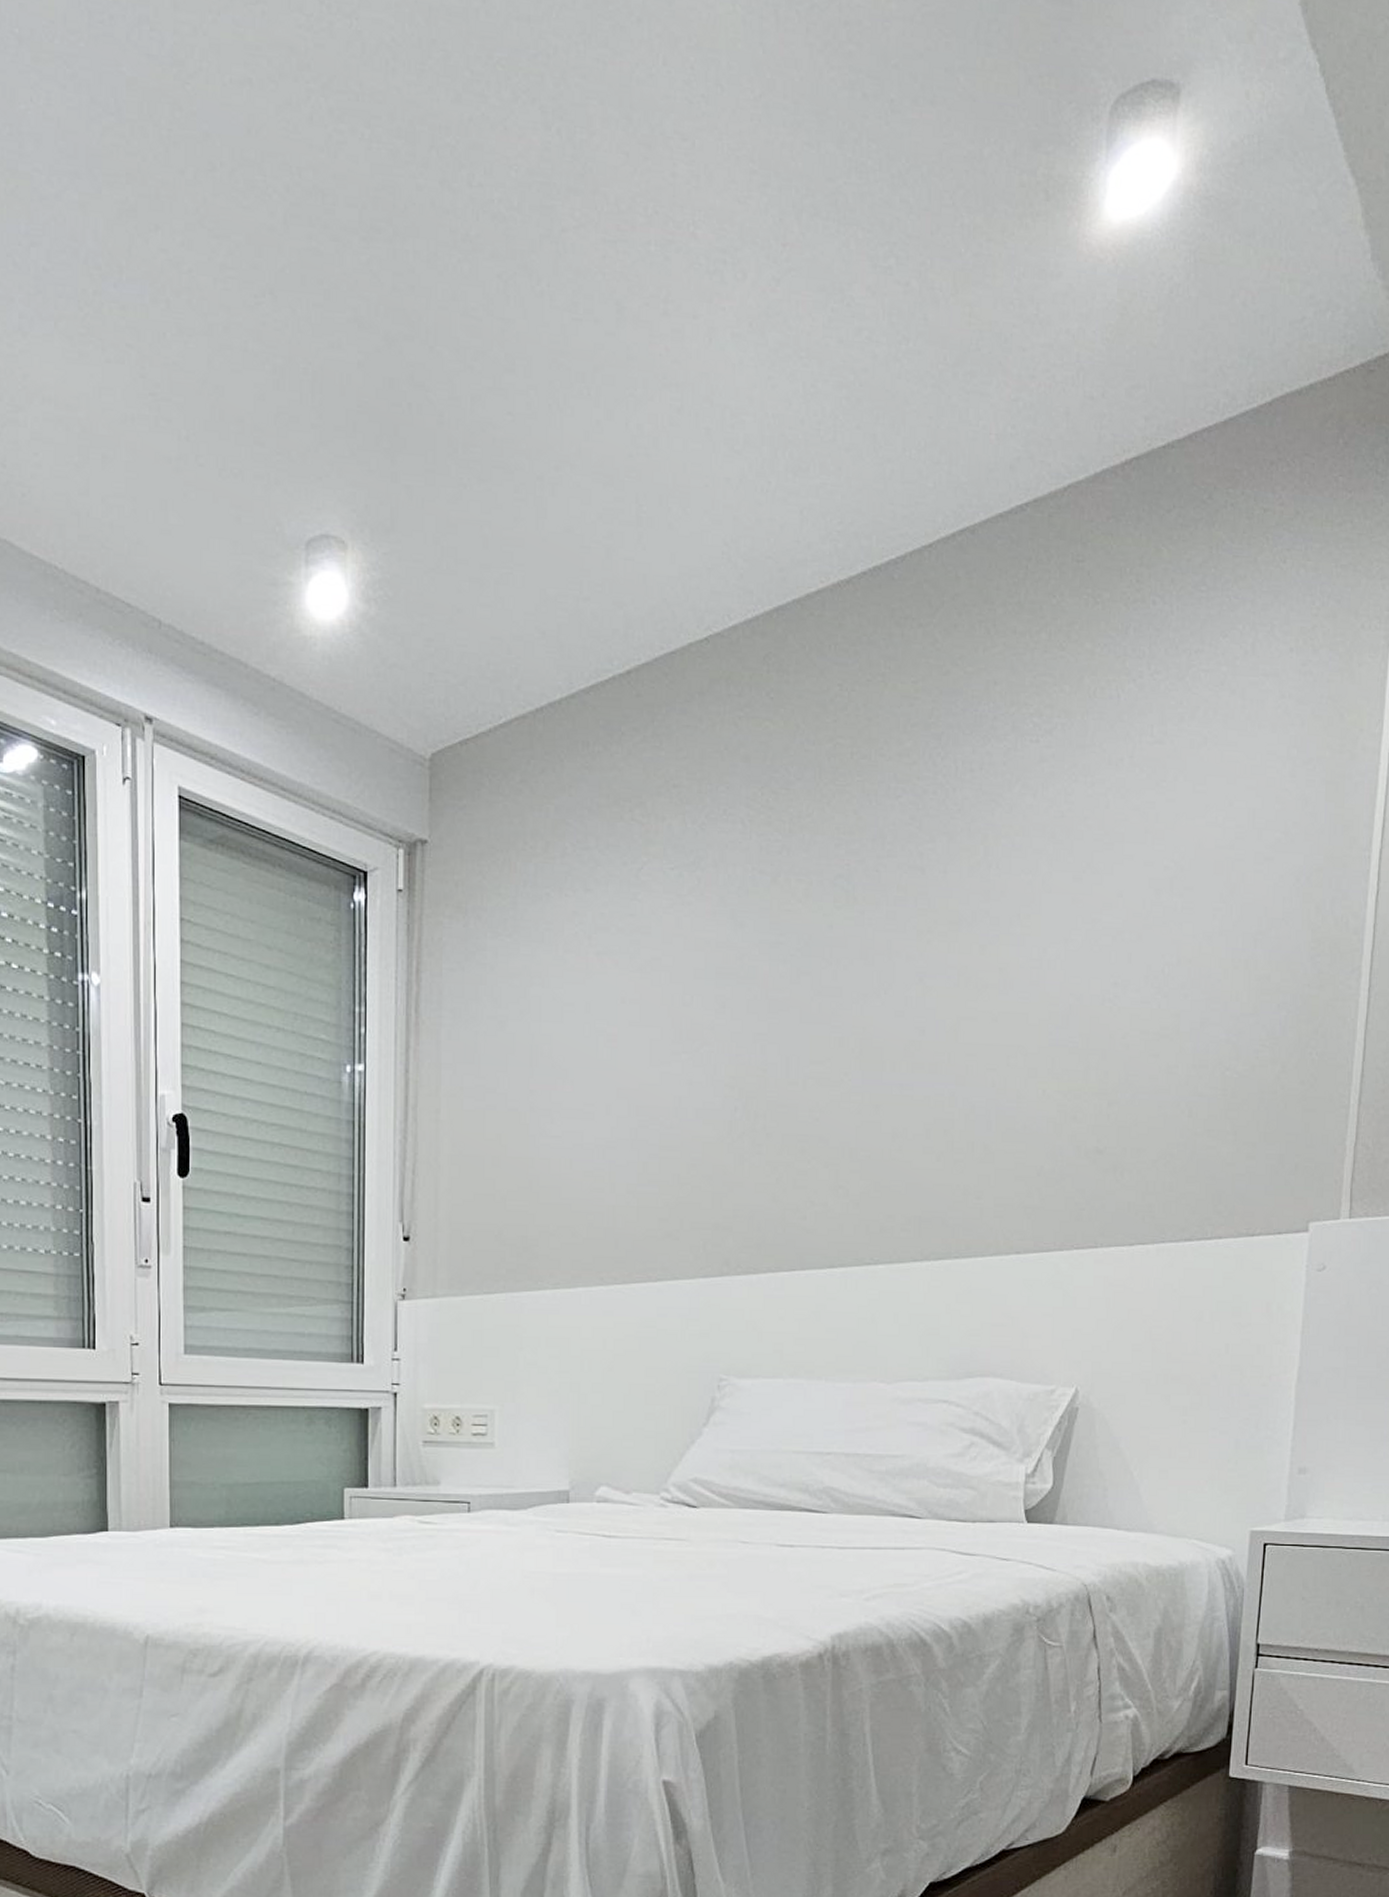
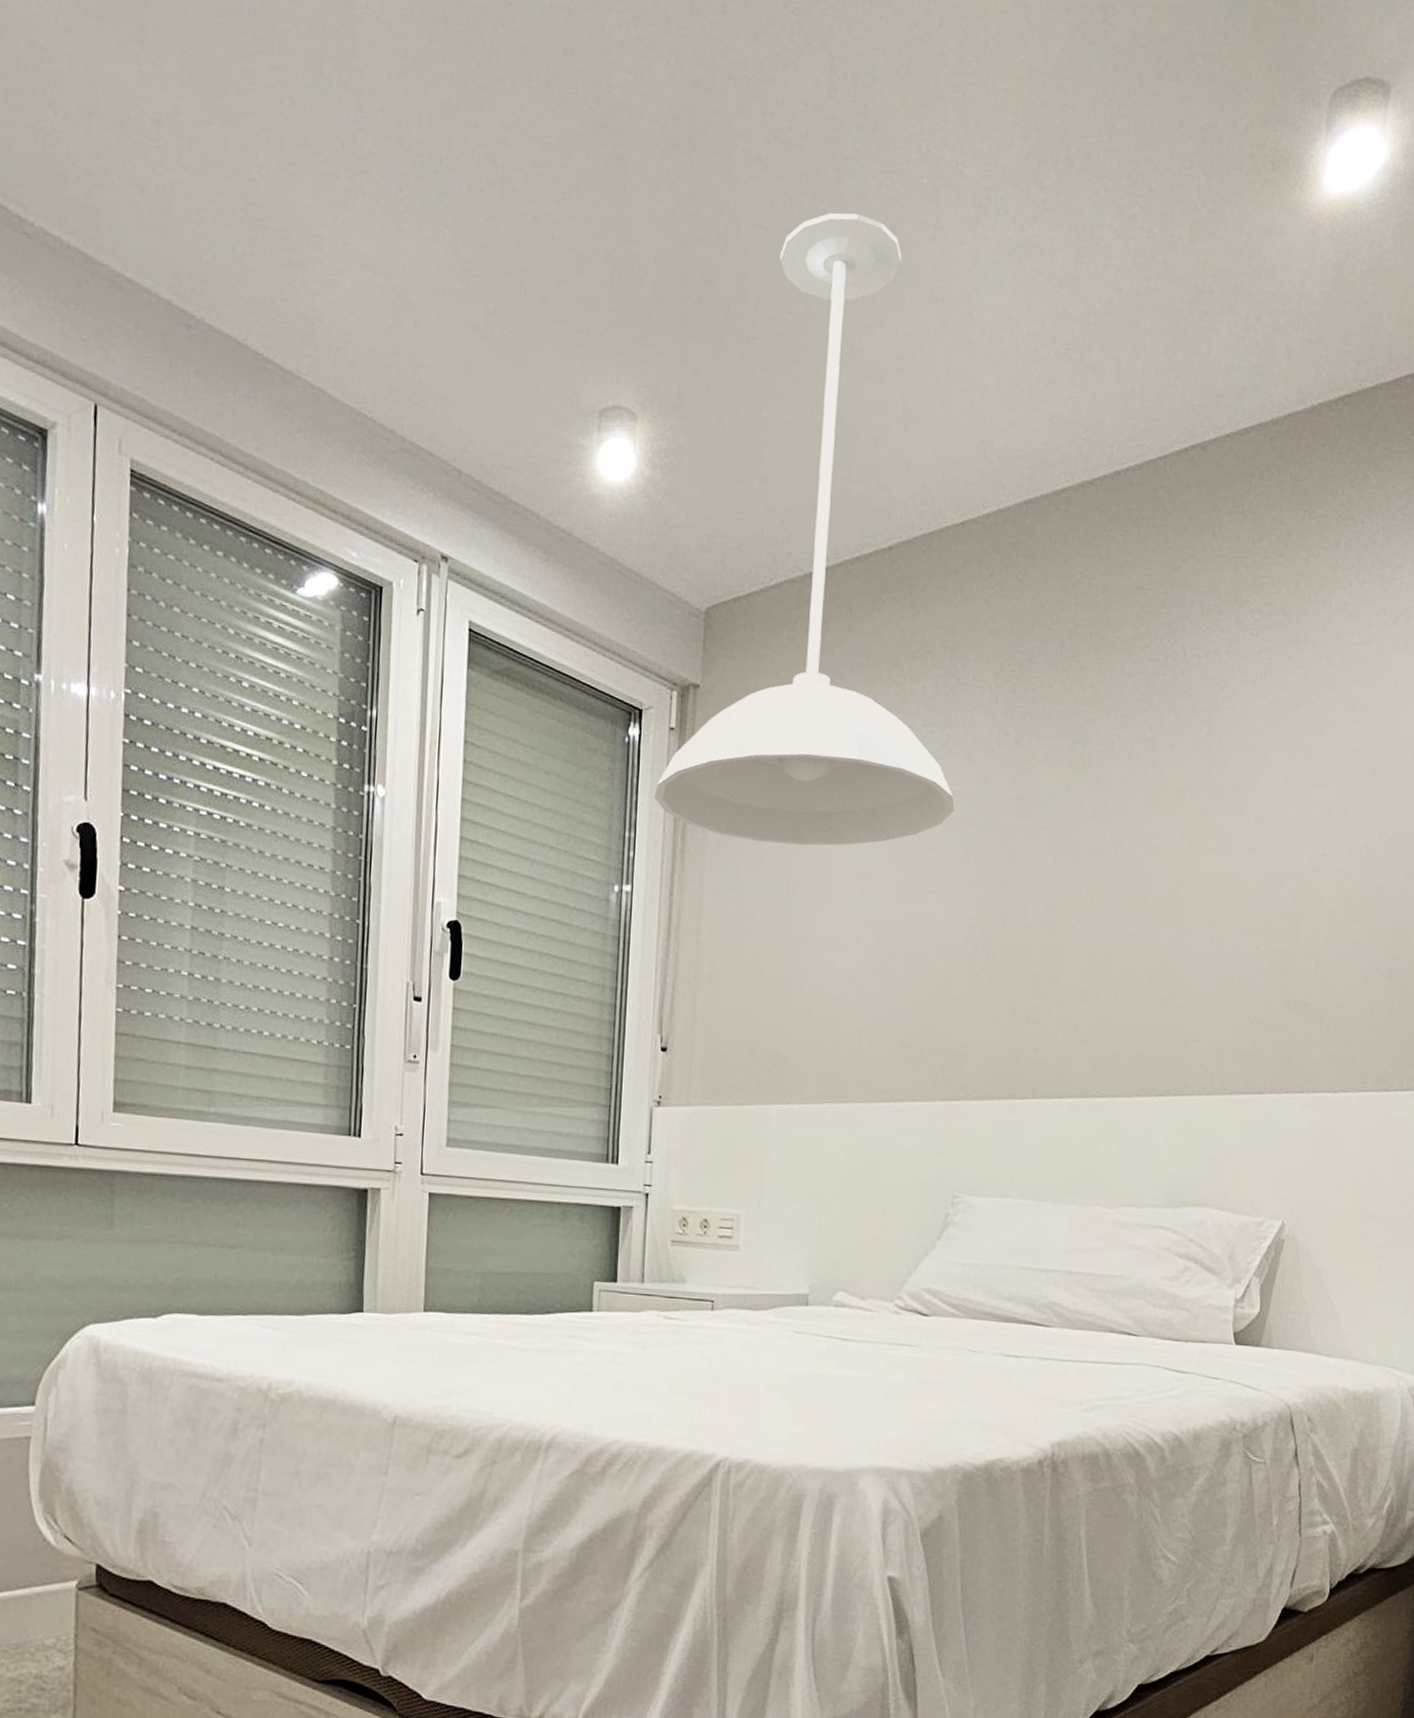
pendant light: none [384,292,708,1010] -> present [654,213,954,846]

